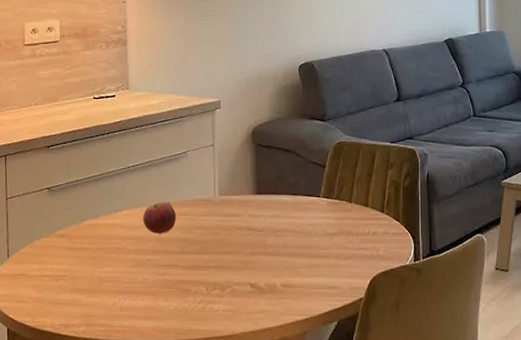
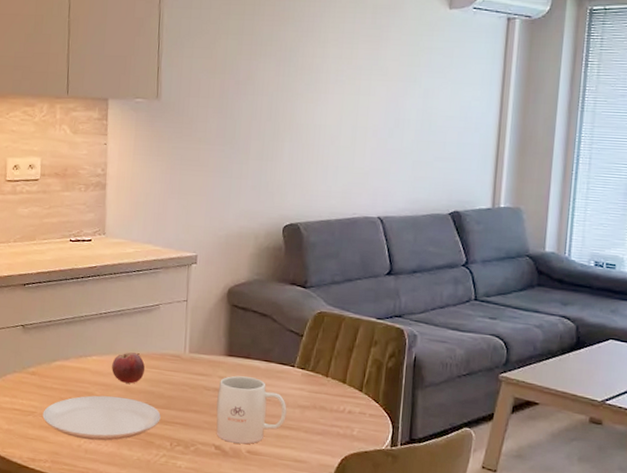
plate: none [74,248,195,296] -> present [42,395,161,441]
mug: none [249,212,316,279] -> present [216,375,287,444]

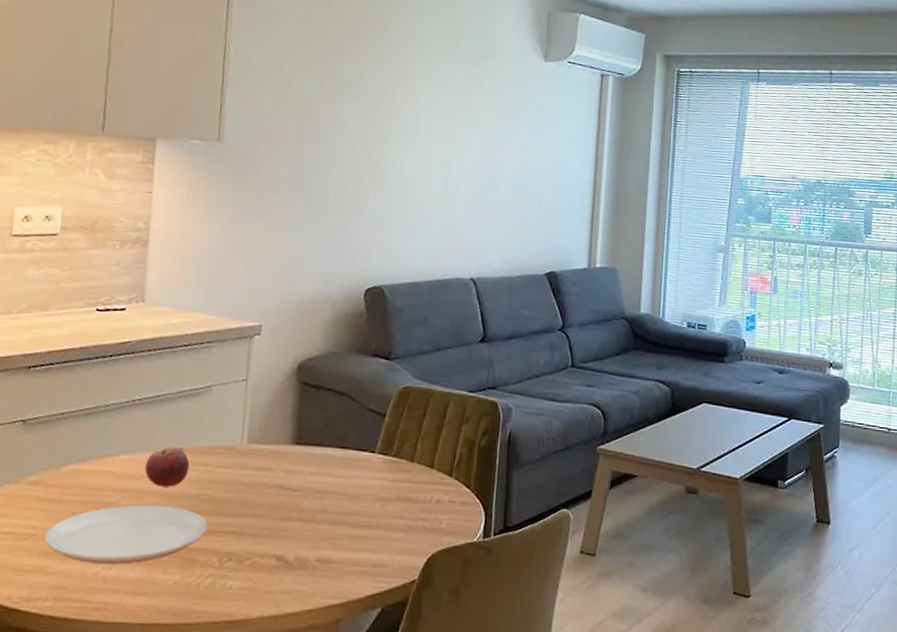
mug: present [216,375,287,444] -> none [278,468,365,551]

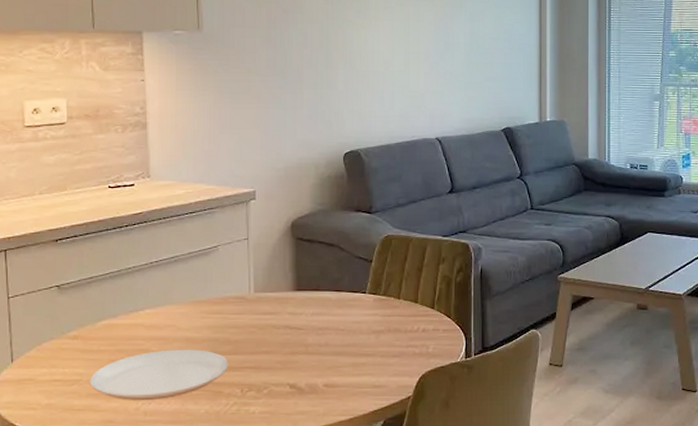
fruit: present [145,447,190,487] -> none [169,300,207,334]

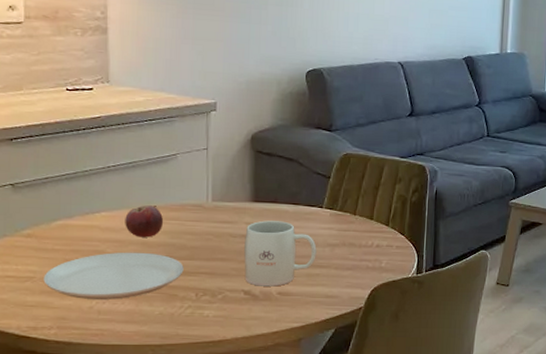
fruit: none [169,300,207,334] -> present [125,205,164,238]
mug: none [288,309,362,379] -> present [244,220,317,287]

